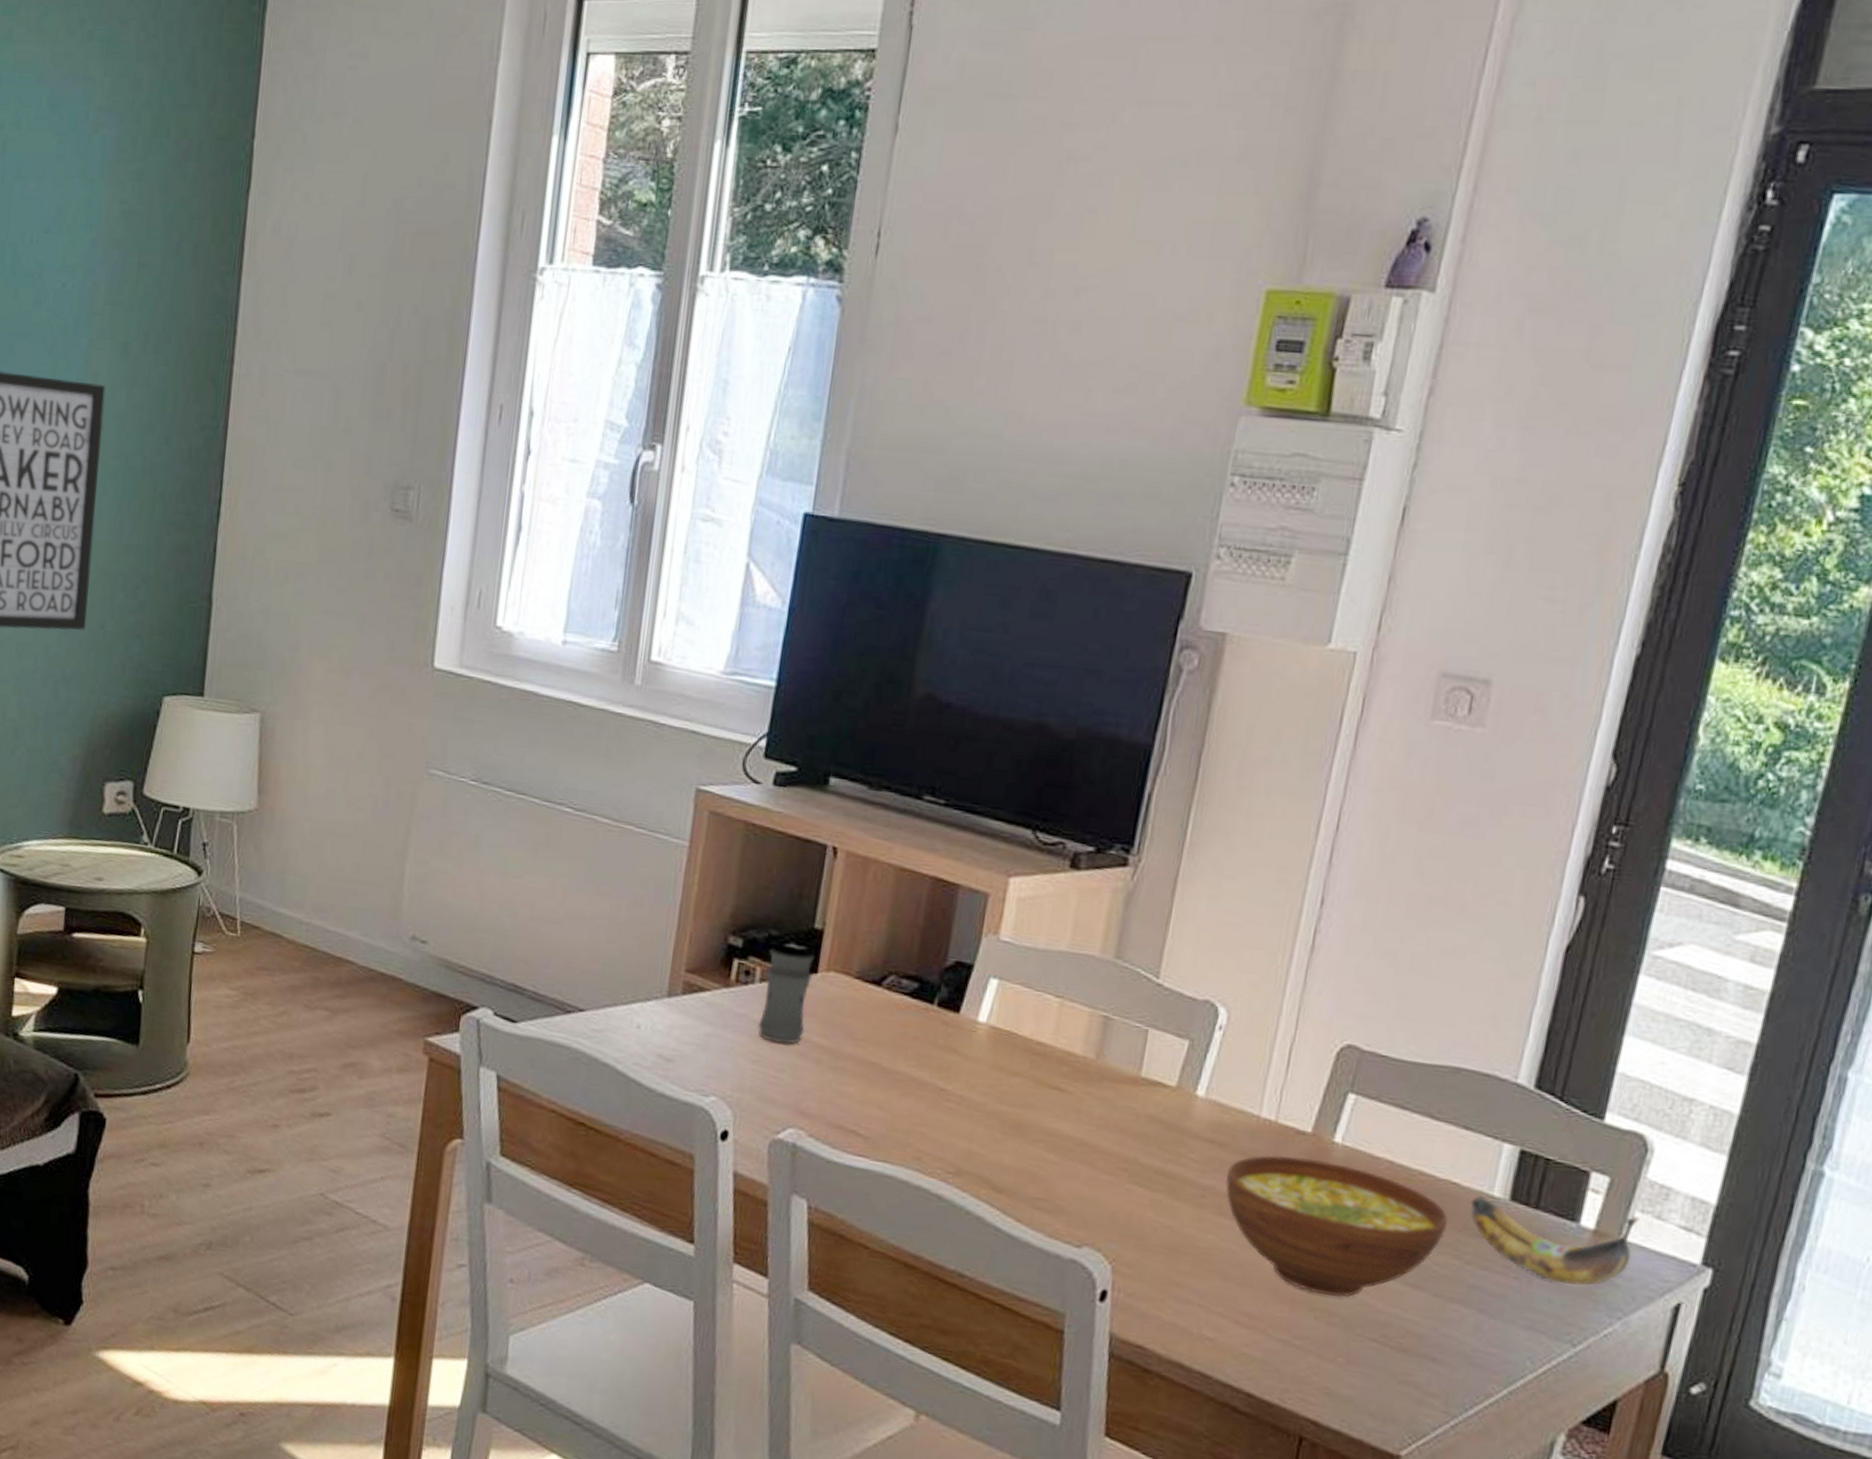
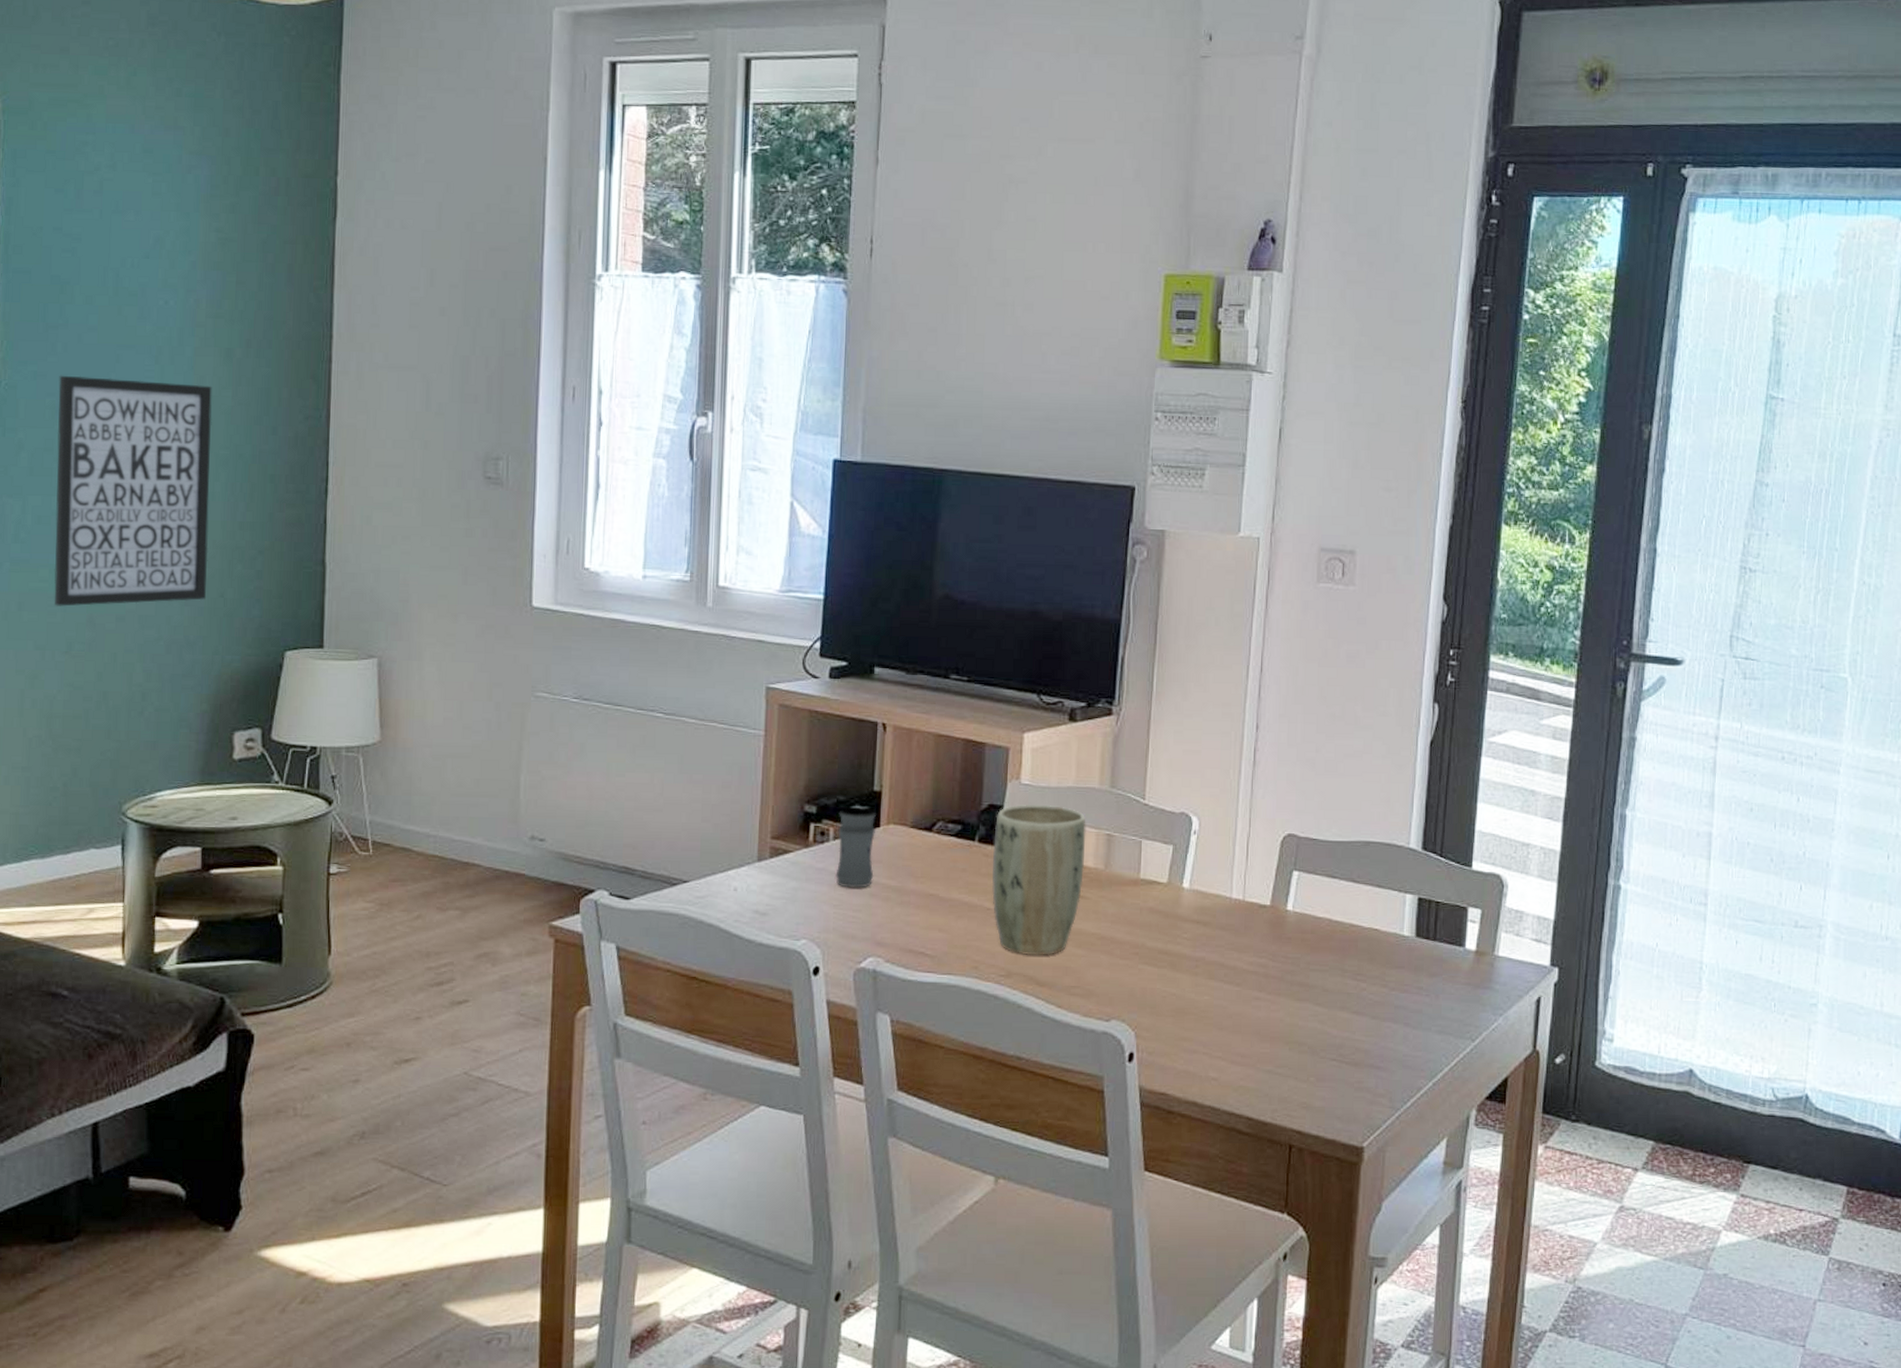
plant pot: none [948,965,1078,1156] -> present [992,804,1086,956]
bowl: present [1225,1155,1448,1297] -> none [1213,925,1375,1030]
banana: present [1470,1195,1640,1286] -> none [1389,935,1505,995]

